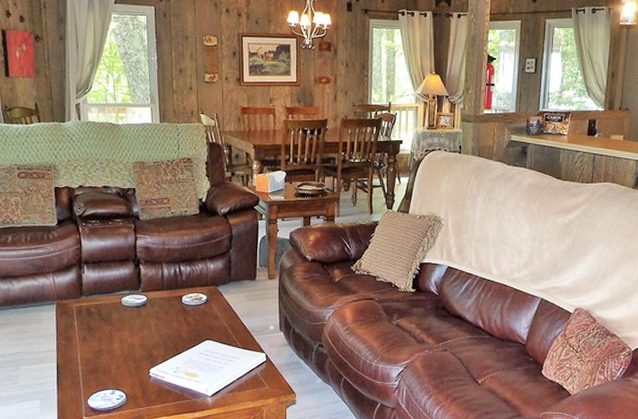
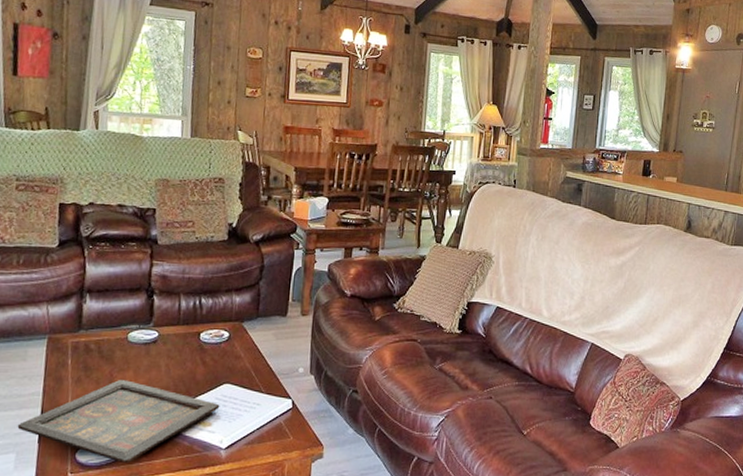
icon panel: none [39,337,204,408] -> present [17,379,220,463]

